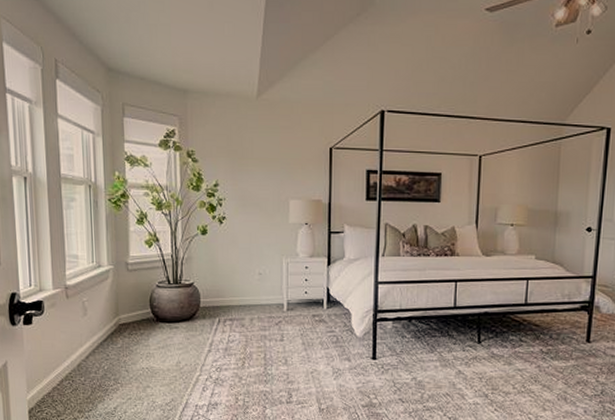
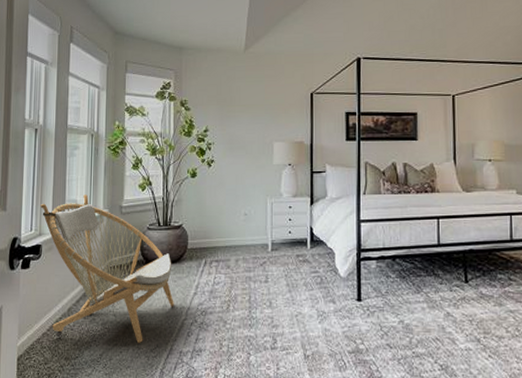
armchair: none [38,250,188,397] -> present [40,194,174,343]

